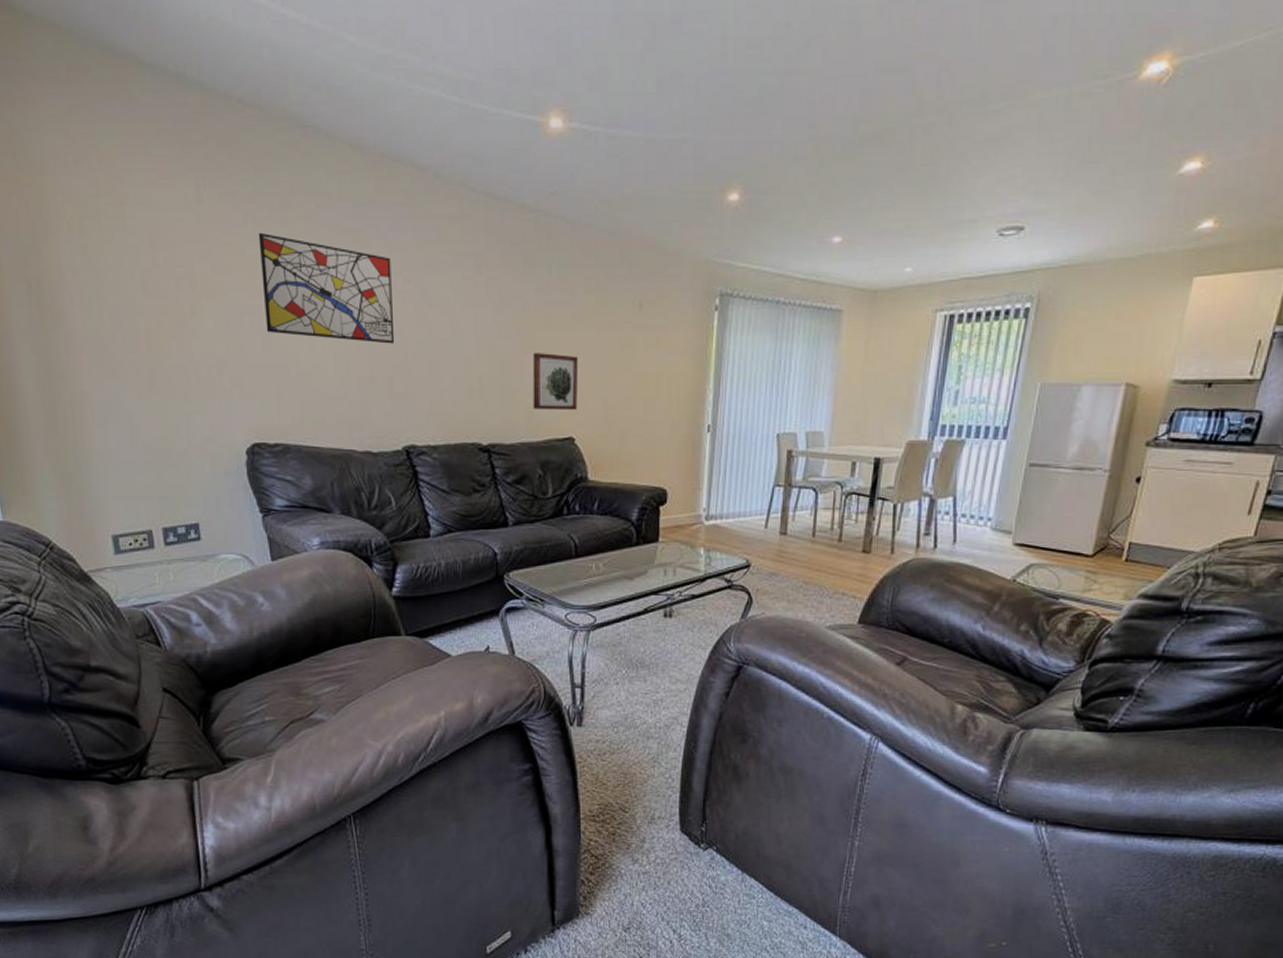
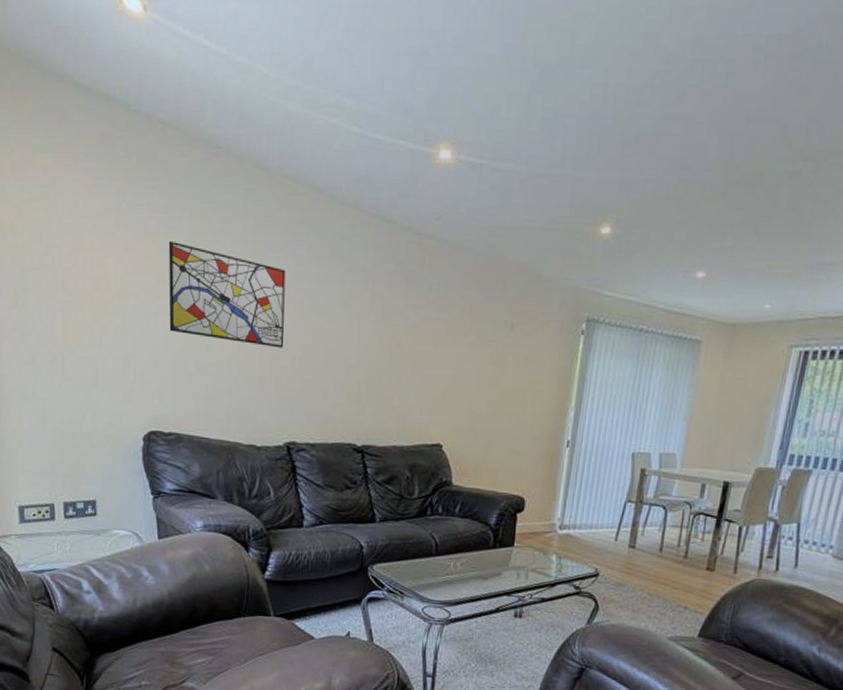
wall art: present [532,353,579,411] -> none [406,364,451,420]

